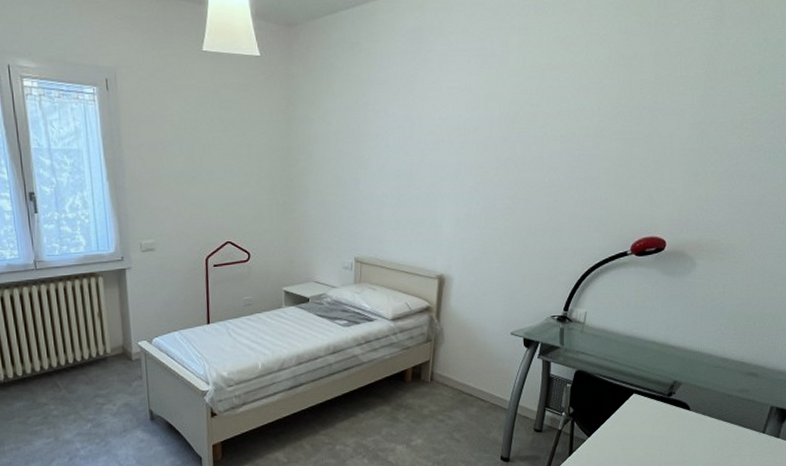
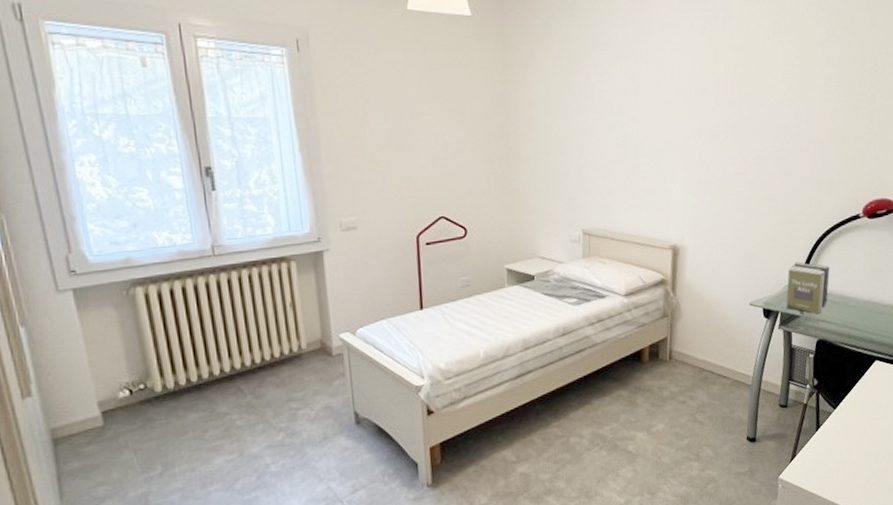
books: none [547,295,593,346] -> present [786,262,830,314]

